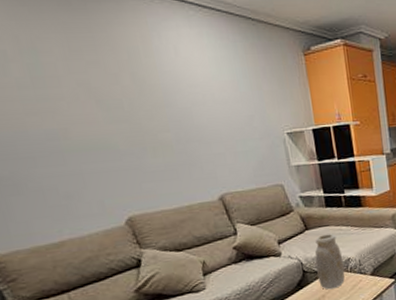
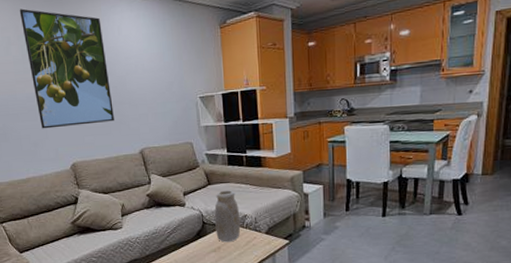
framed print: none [16,12,182,176] -> present [19,8,114,129]

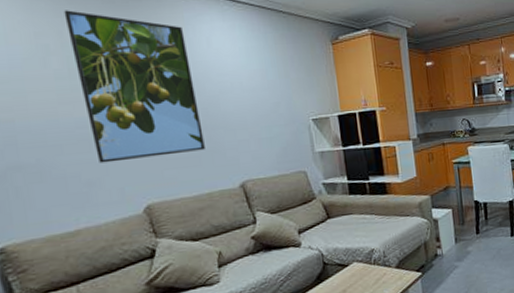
vase: present [214,190,241,242] -> none [336,222,368,284]

